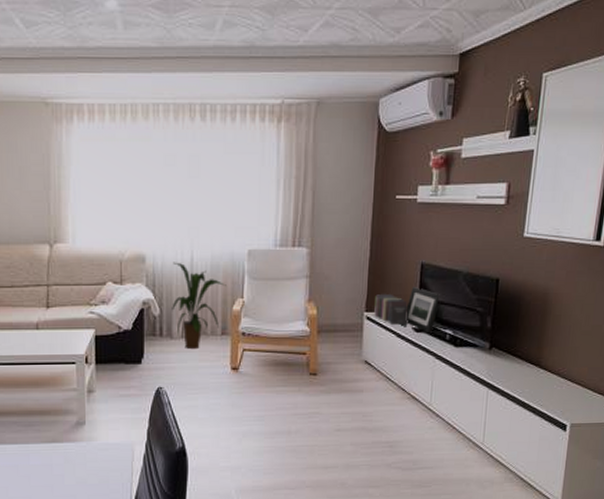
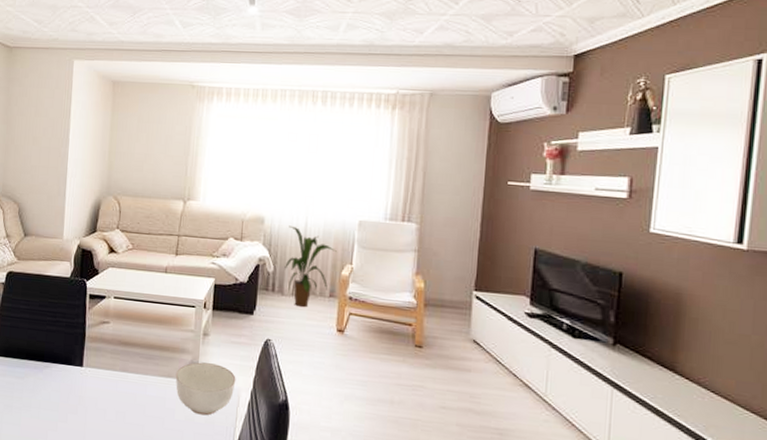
bowl: none [60,421,128,476] -> present [175,362,236,416]
books: present [374,294,409,325] -> none [484,275,521,309]
picture frame: present [406,287,441,334] -> none [518,271,556,321]

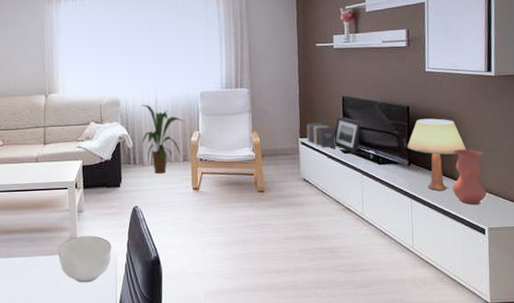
books: none [484,275,521,309] -> present [307,123,336,148]
picture frame: none [518,271,556,321] -> present [333,116,362,154]
table lamp: none [613,290,696,385] -> present [406,117,466,191]
vase: none [670,335,721,410] -> present [452,149,488,205]

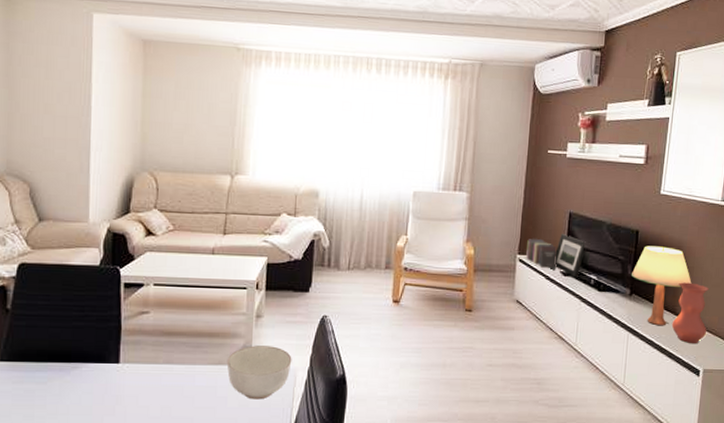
house plant: present [141,104,185,173] -> none [340,198,392,280]

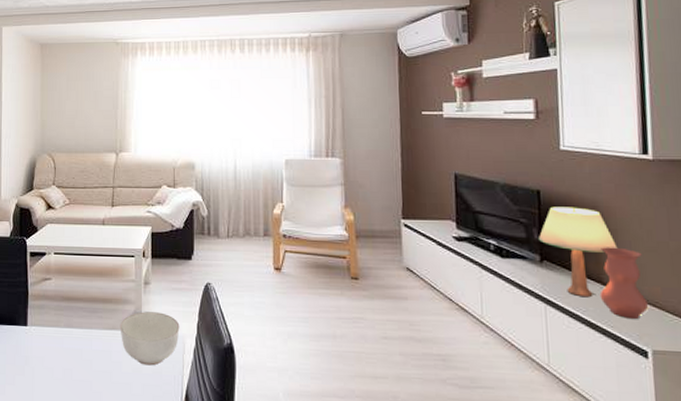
books: present [526,239,557,268] -> none [411,203,448,233]
picture frame: present [555,234,586,278] -> none [444,197,480,243]

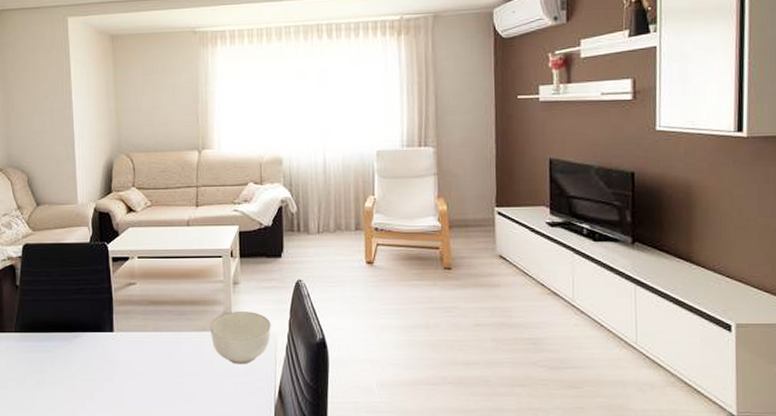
table lamp: present [537,205,618,298] -> none [630,186,708,277]
vase: present [599,247,649,319] -> none [688,226,735,294]

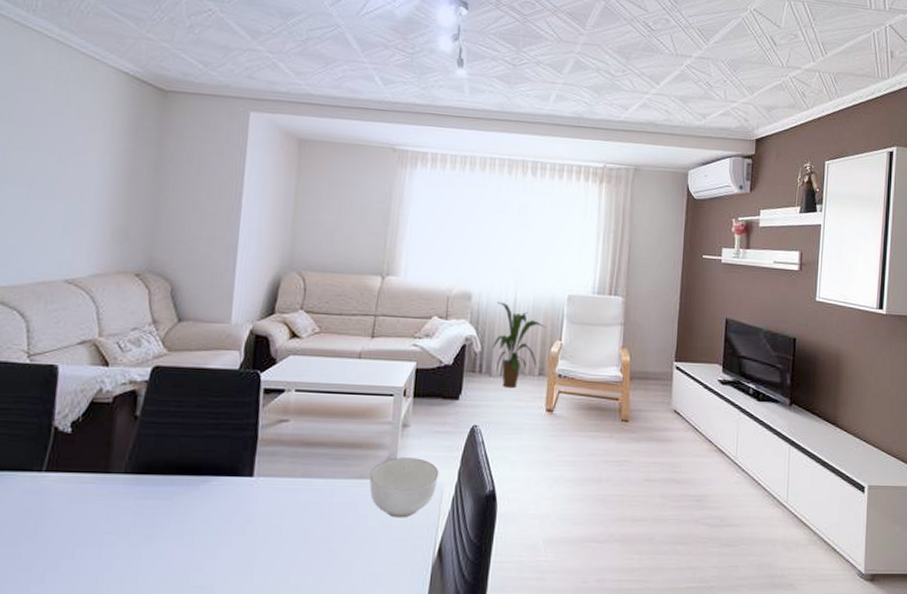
house plant: none [307,163,358,243] -> present [493,301,546,387]

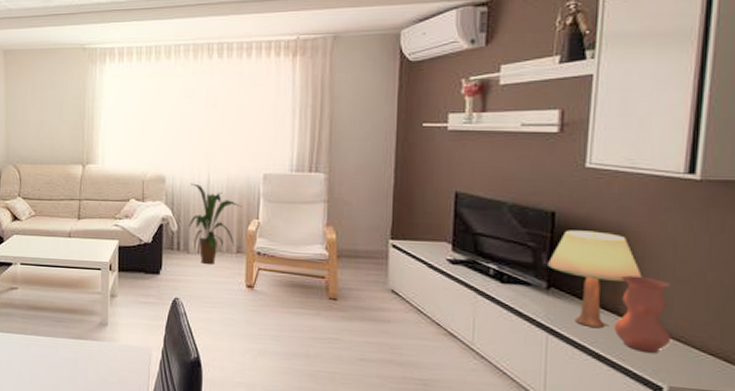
bowl: present [369,457,439,518] -> none [85,323,146,375]
table lamp: none [789,353,852,439] -> present [546,229,642,329]
vase: none [833,392,870,457] -> present [613,275,672,353]

